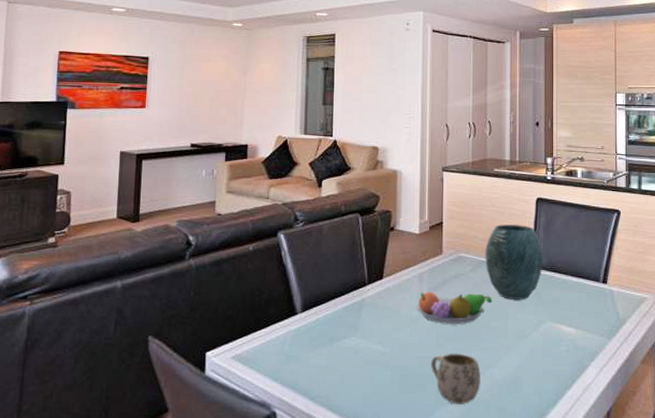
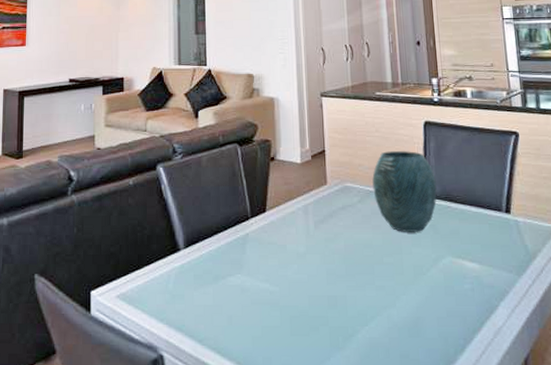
fruit bowl: present [416,291,492,324] -> none [303,225,384,260]
mug: present [430,353,480,404] -> none [322,292,378,349]

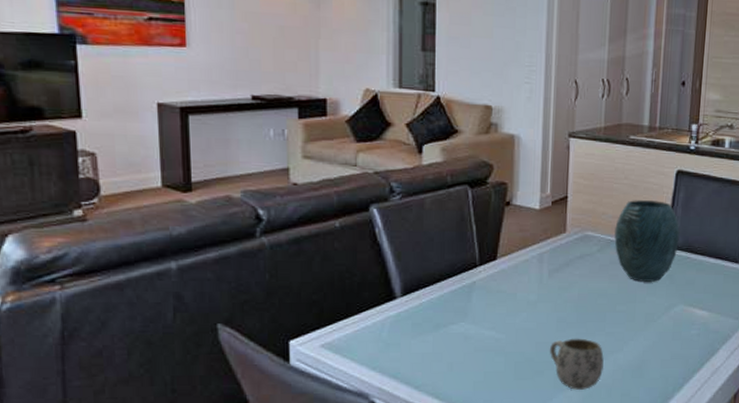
mug: none [322,292,378,349] -> present [549,338,604,390]

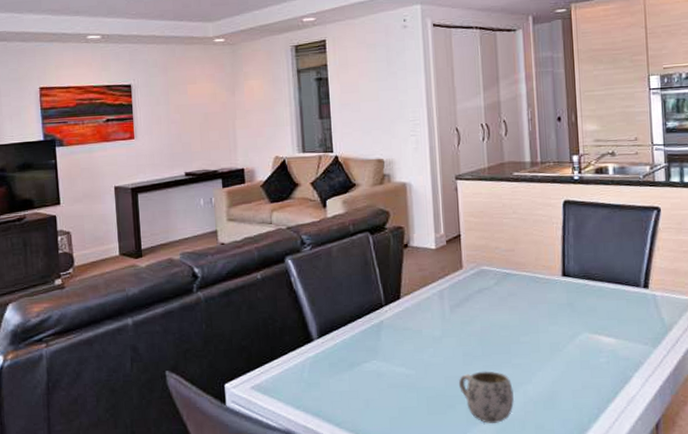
vase: present [614,200,680,282] -> none [509,231,575,312]

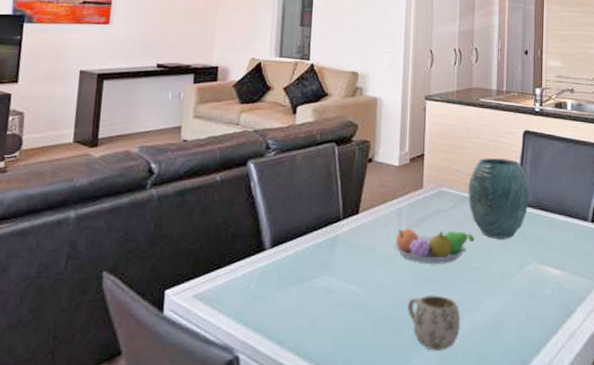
fruit bowl: none [439,308,521,342] -> present [394,228,475,264]
vase: none [509,231,575,312] -> present [468,158,529,239]

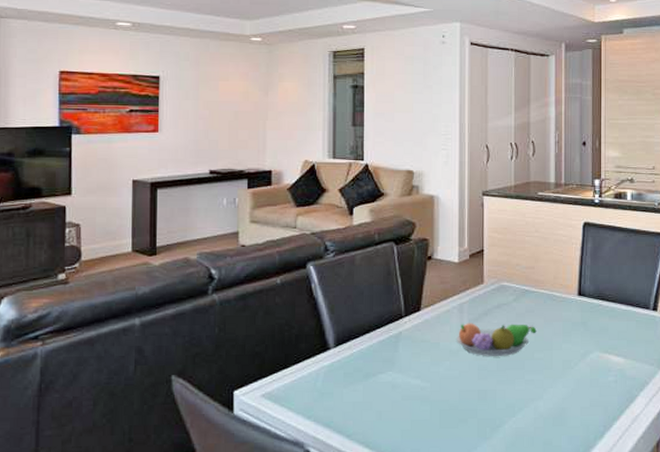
mug: present [407,295,460,351] -> none [472,386,525,438]
vase: present [468,158,529,239] -> none [529,251,590,329]

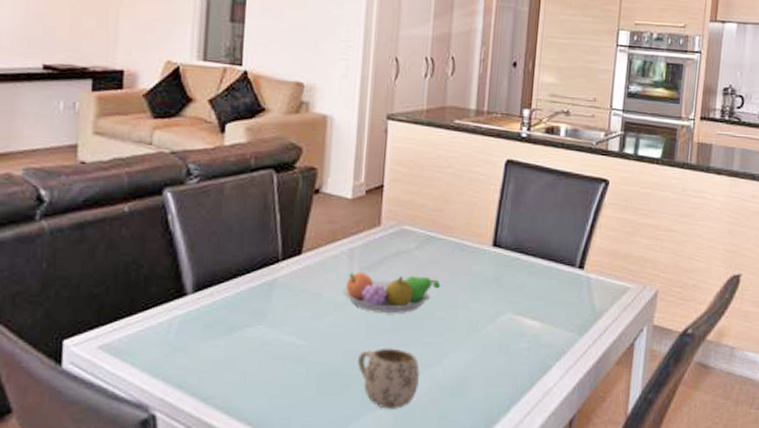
mug: none [472,386,525,438] -> present [357,348,420,409]

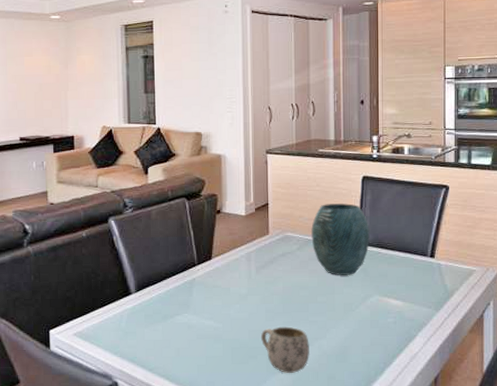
fruit bowl: present [343,272,441,313] -> none [245,270,319,300]
vase: none [434,191,509,285] -> present [311,203,370,275]

